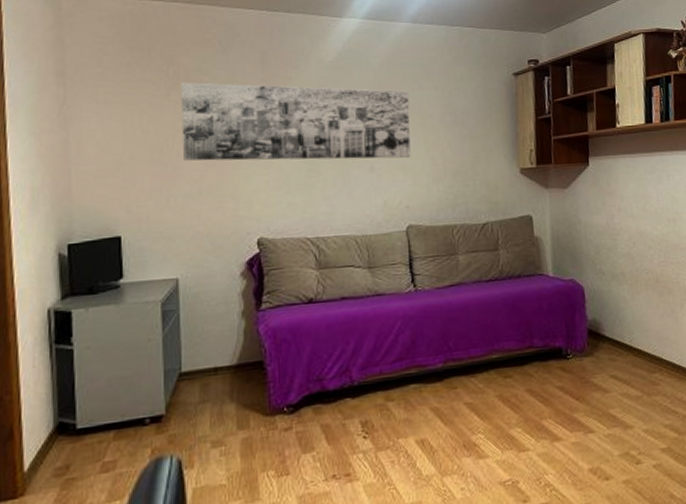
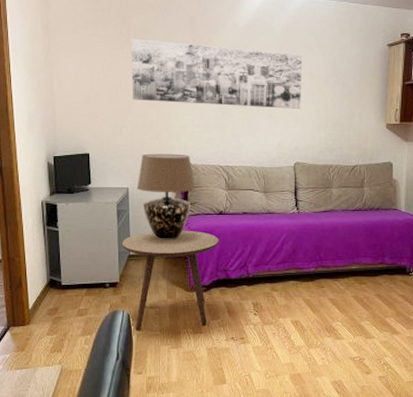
side table: none [169,329,310,484] -> present [122,230,219,331]
table lamp: none [190,226,275,347] -> present [137,153,196,240]

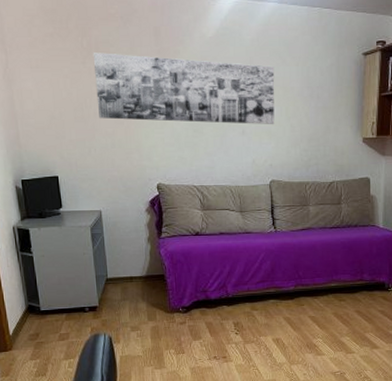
side table: present [122,230,219,331] -> none [98,252,197,353]
table lamp: present [137,153,196,240] -> none [110,174,170,263]

